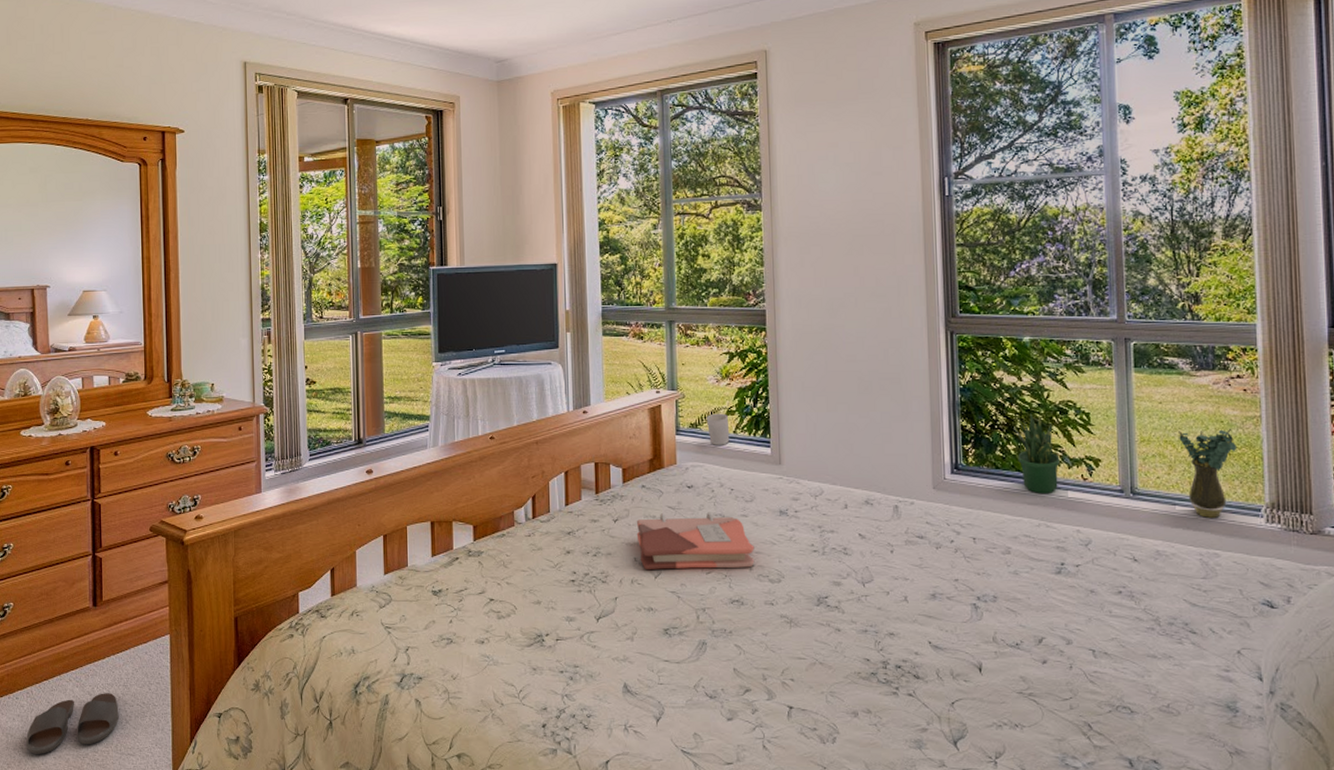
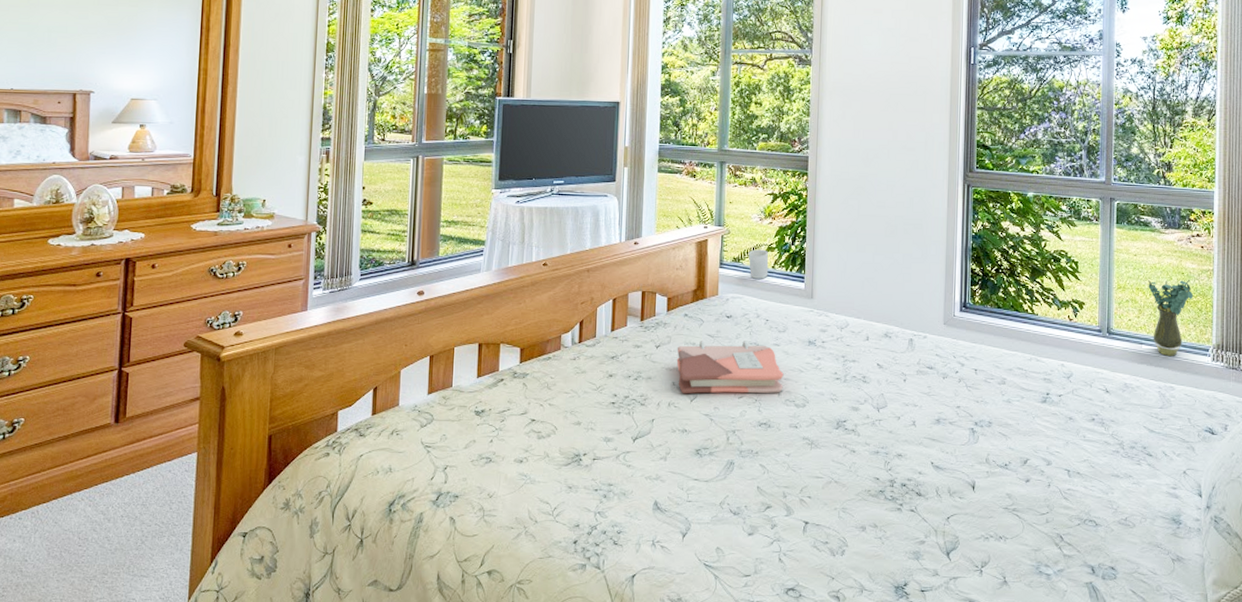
slippers: present [26,693,119,755] -> none [26,512,135,578]
planter: present [1014,413,1060,493] -> none [1015,260,1051,331]

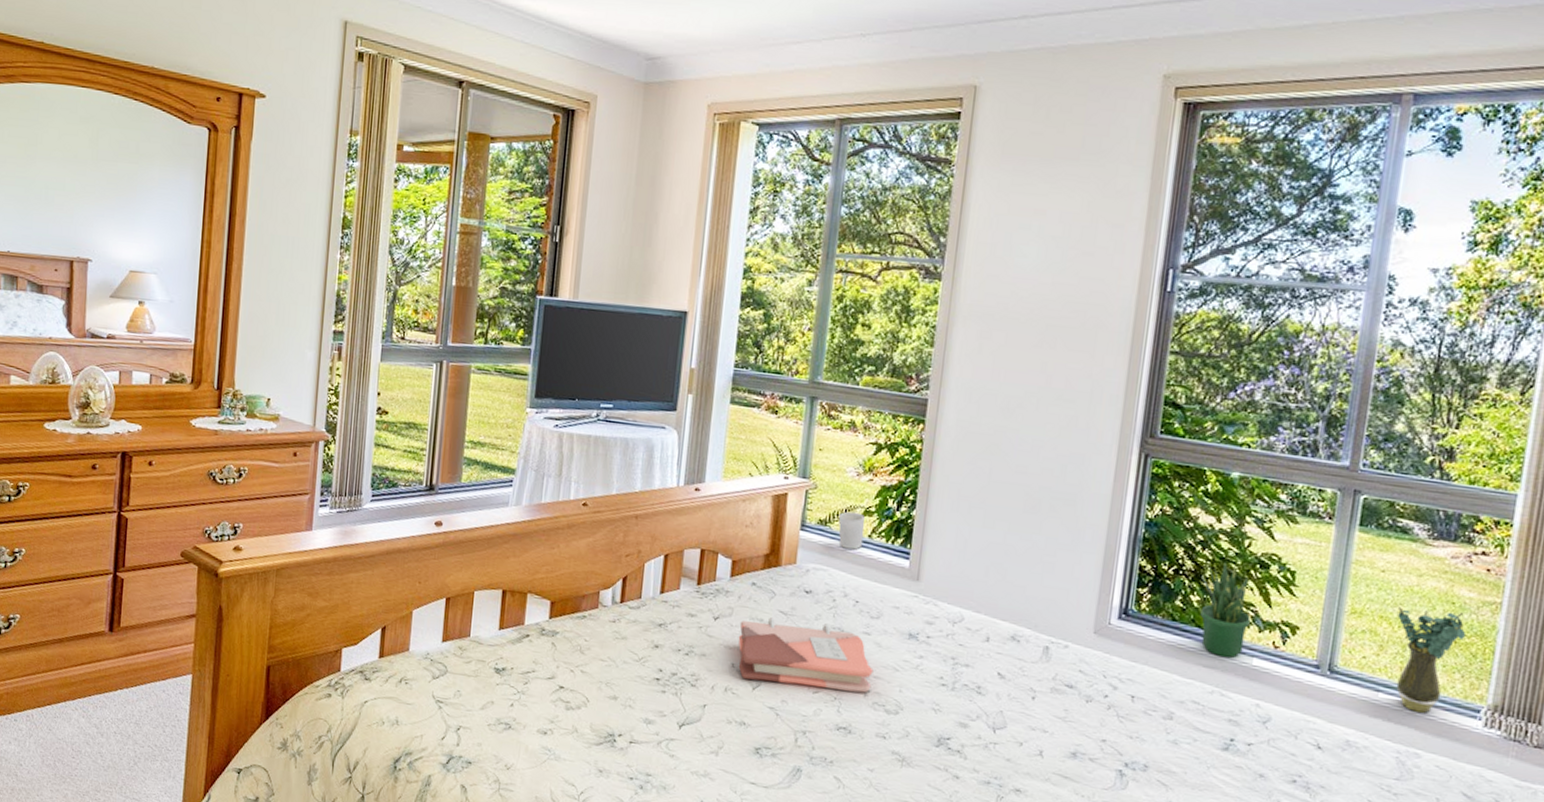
planter: none [1015,260,1051,331] -> present [1200,562,1251,658]

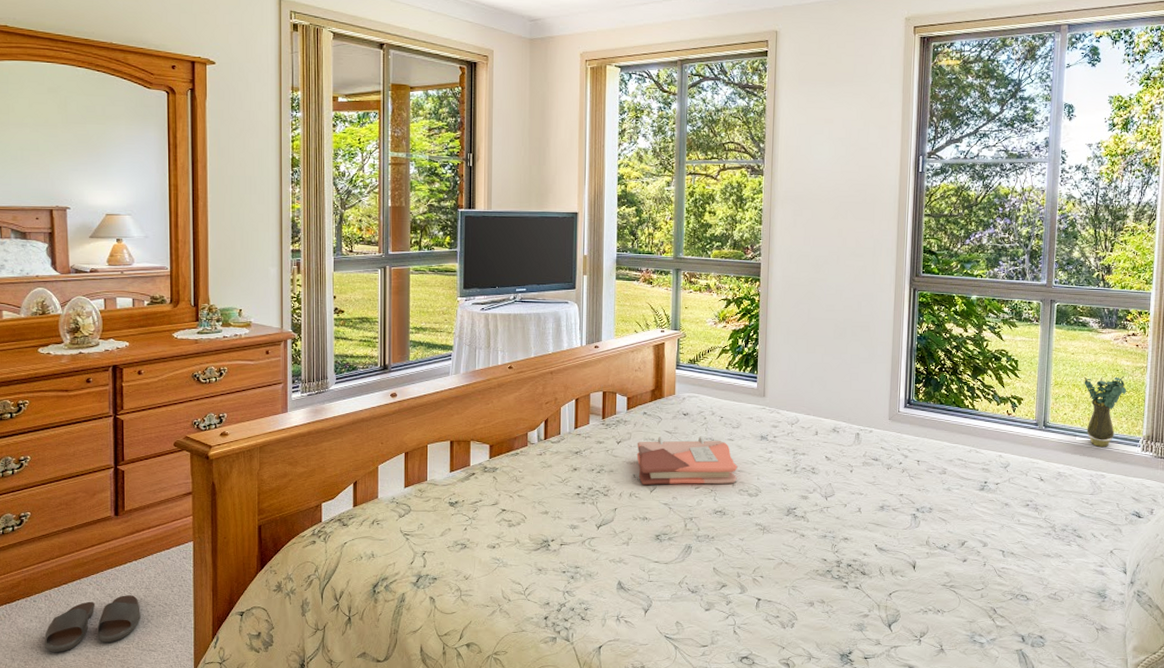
slippers: none [21,728,128,785] -> present [44,595,141,653]
candle holder: present [838,511,865,550] -> none [703,351,723,379]
planter: present [1200,562,1251,658] -> none [957,359,991,425]

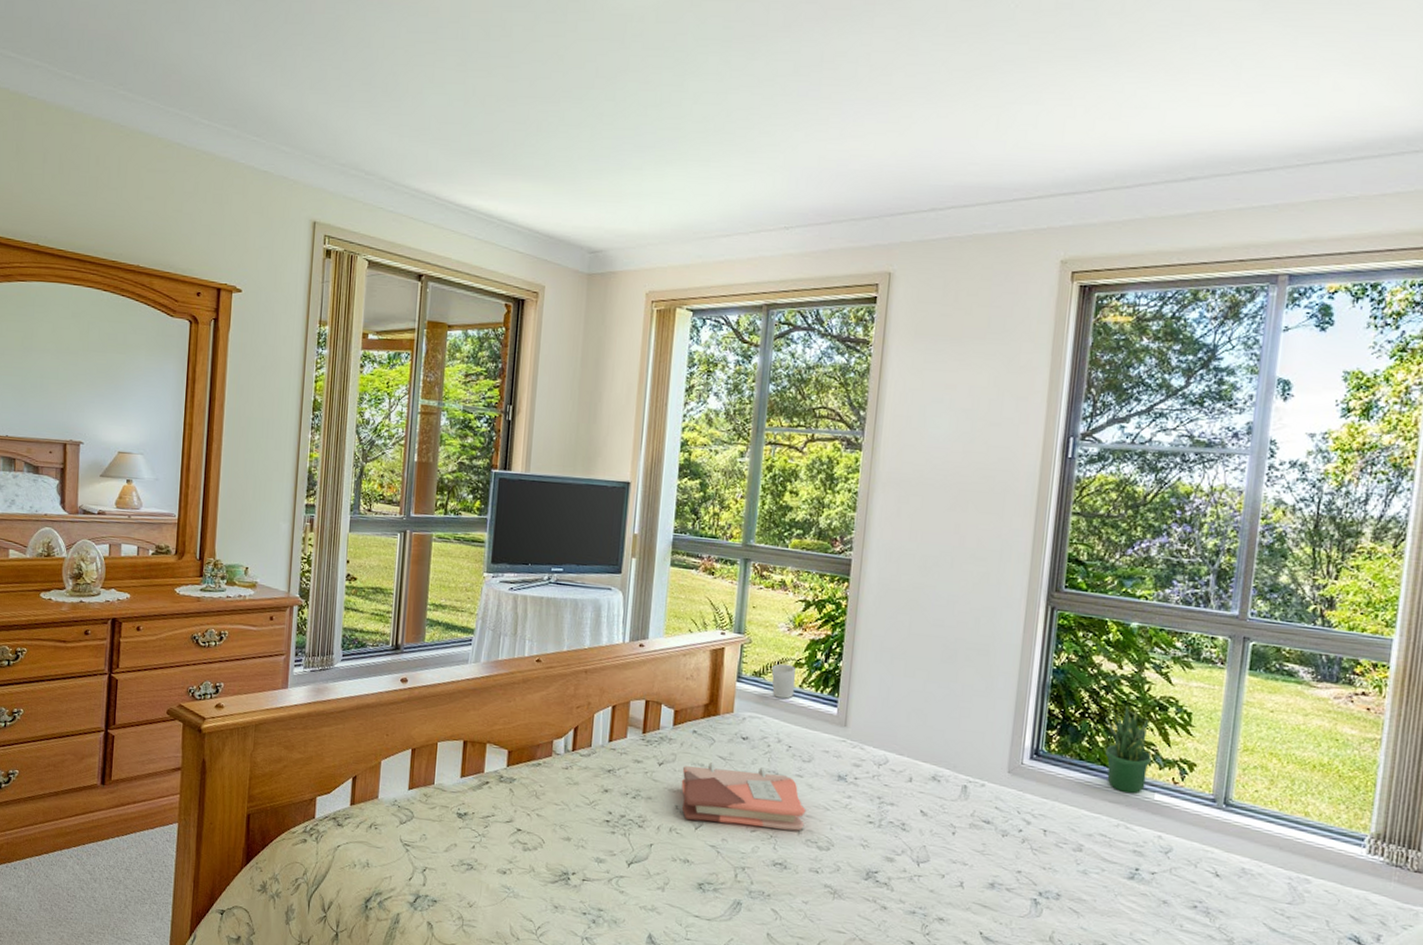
slippers: present [44,595,141,653] -> none [21,874,119,928]
candle holder: none [703,351,723,379] -> present [771,663,796,699]
planter: none [957,359,991,425] -> present [1105,705,1152,793]
vase: present [1084,375,1127,447] -> none [1286,744,1350,842]

